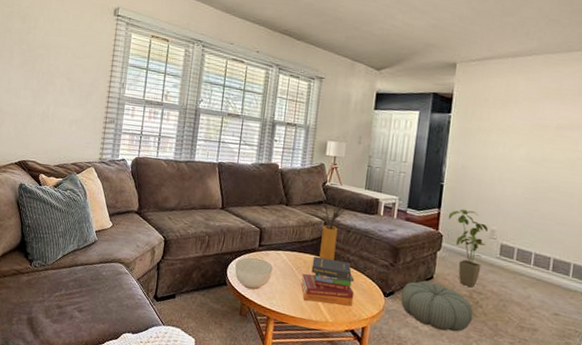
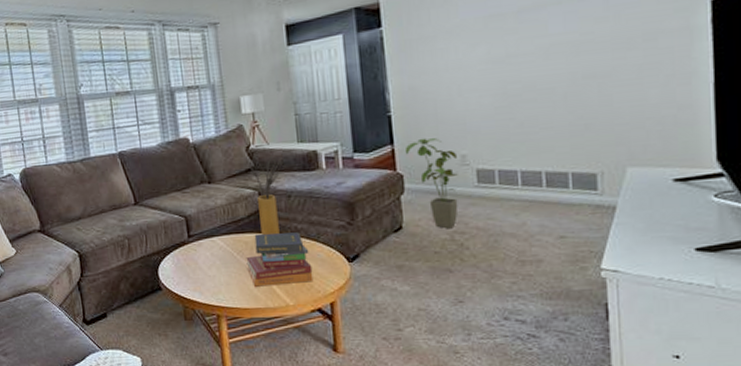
bowl: present [234,257,273,290] -> none [165,251,211,289]
pouf: present [400,281,474,332] -> none [368,233,461,287]

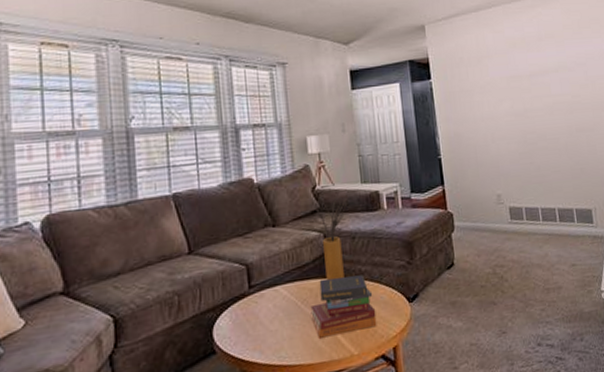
house plant: present [404,138,458,229] -> none [453,179,497,263]

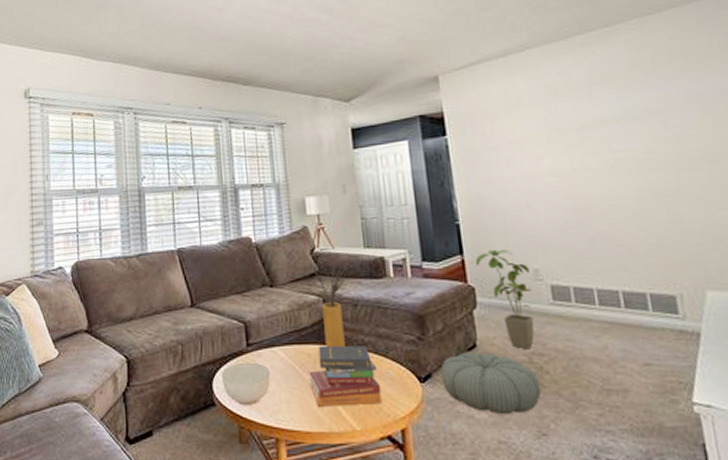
bowl: none [221,304,273,349] -> present [221,362,271,406]
pouf: none [426,269,502,321] -> present [440,352,542,415]
house plant: none [453,179,497,263] -> present [475,249,535,350]

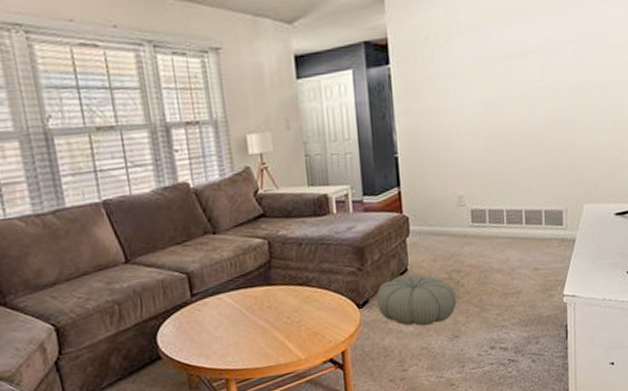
bowl: present [221,362,271,406] -> none [165,312,218,354]
books: present [309,345,382,407] -> none [256,282,325,344]
vase: present [314,252,350,348] -> none [258,192,294,287]
house plant: present [475,249,535,350] -> none [410,179,456,269]

